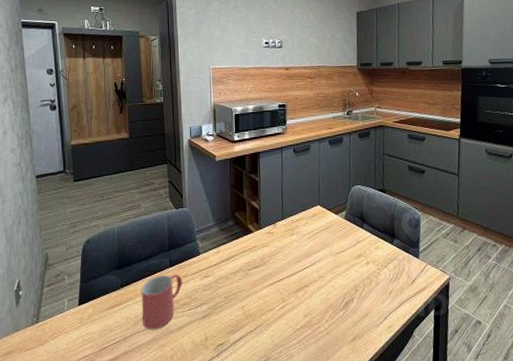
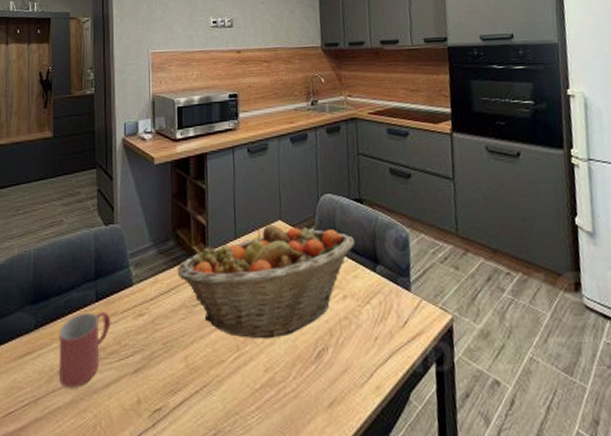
fruit basket: none [235,209,378,294] -> present [177,225,356,339]

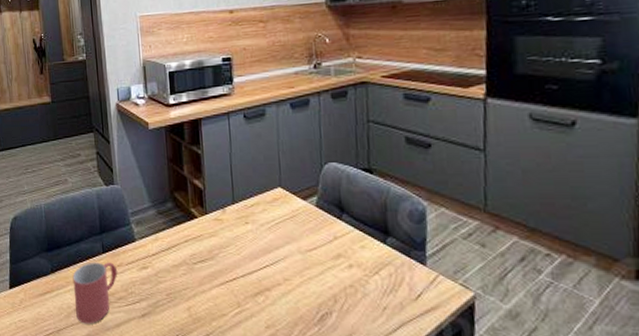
fruit basket: present [177,225,356,339] -> none [176,192,363,299]

